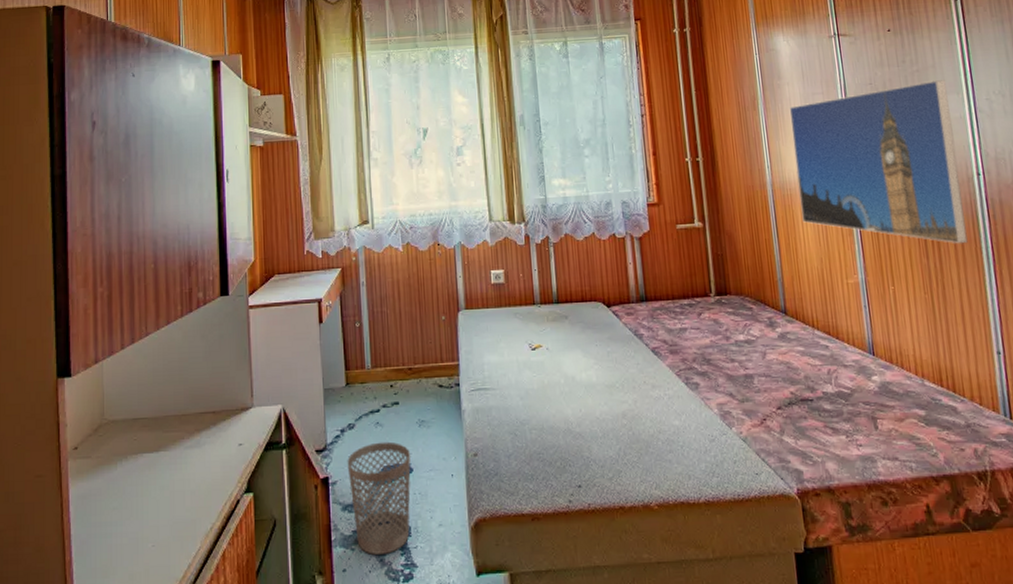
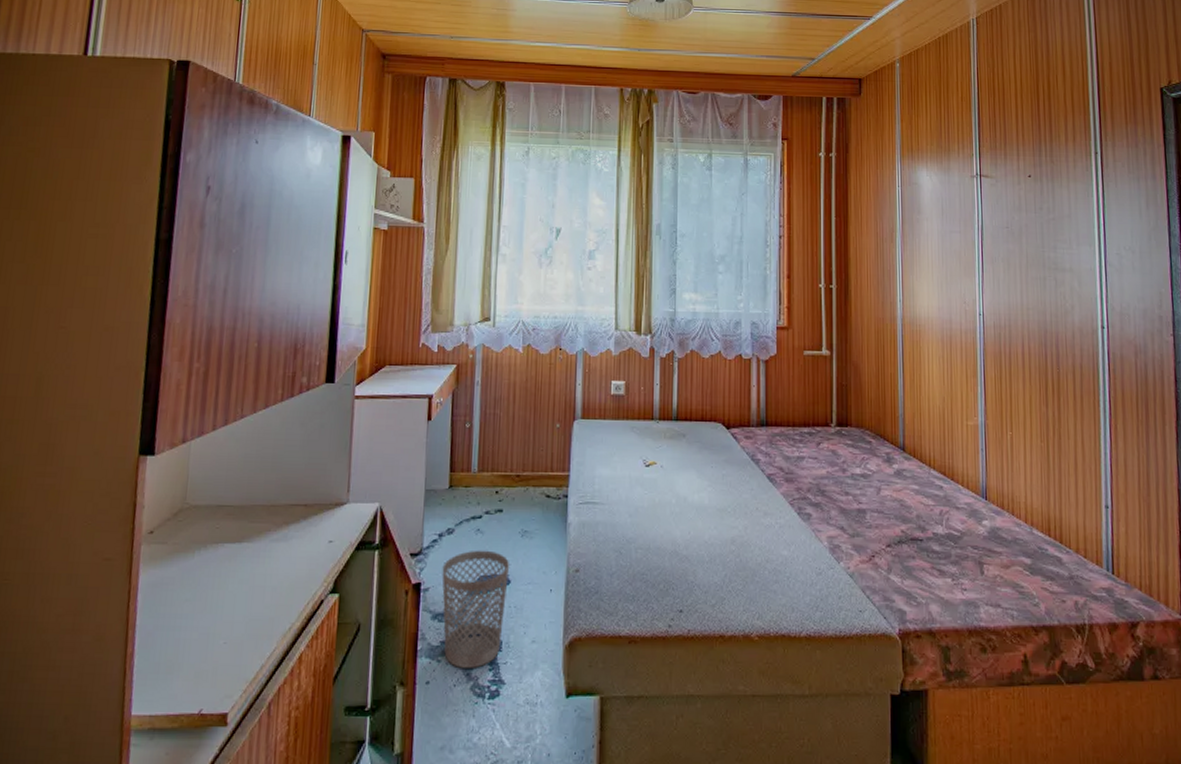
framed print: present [789,80,968,244] -> none [926,230,1087,396]

